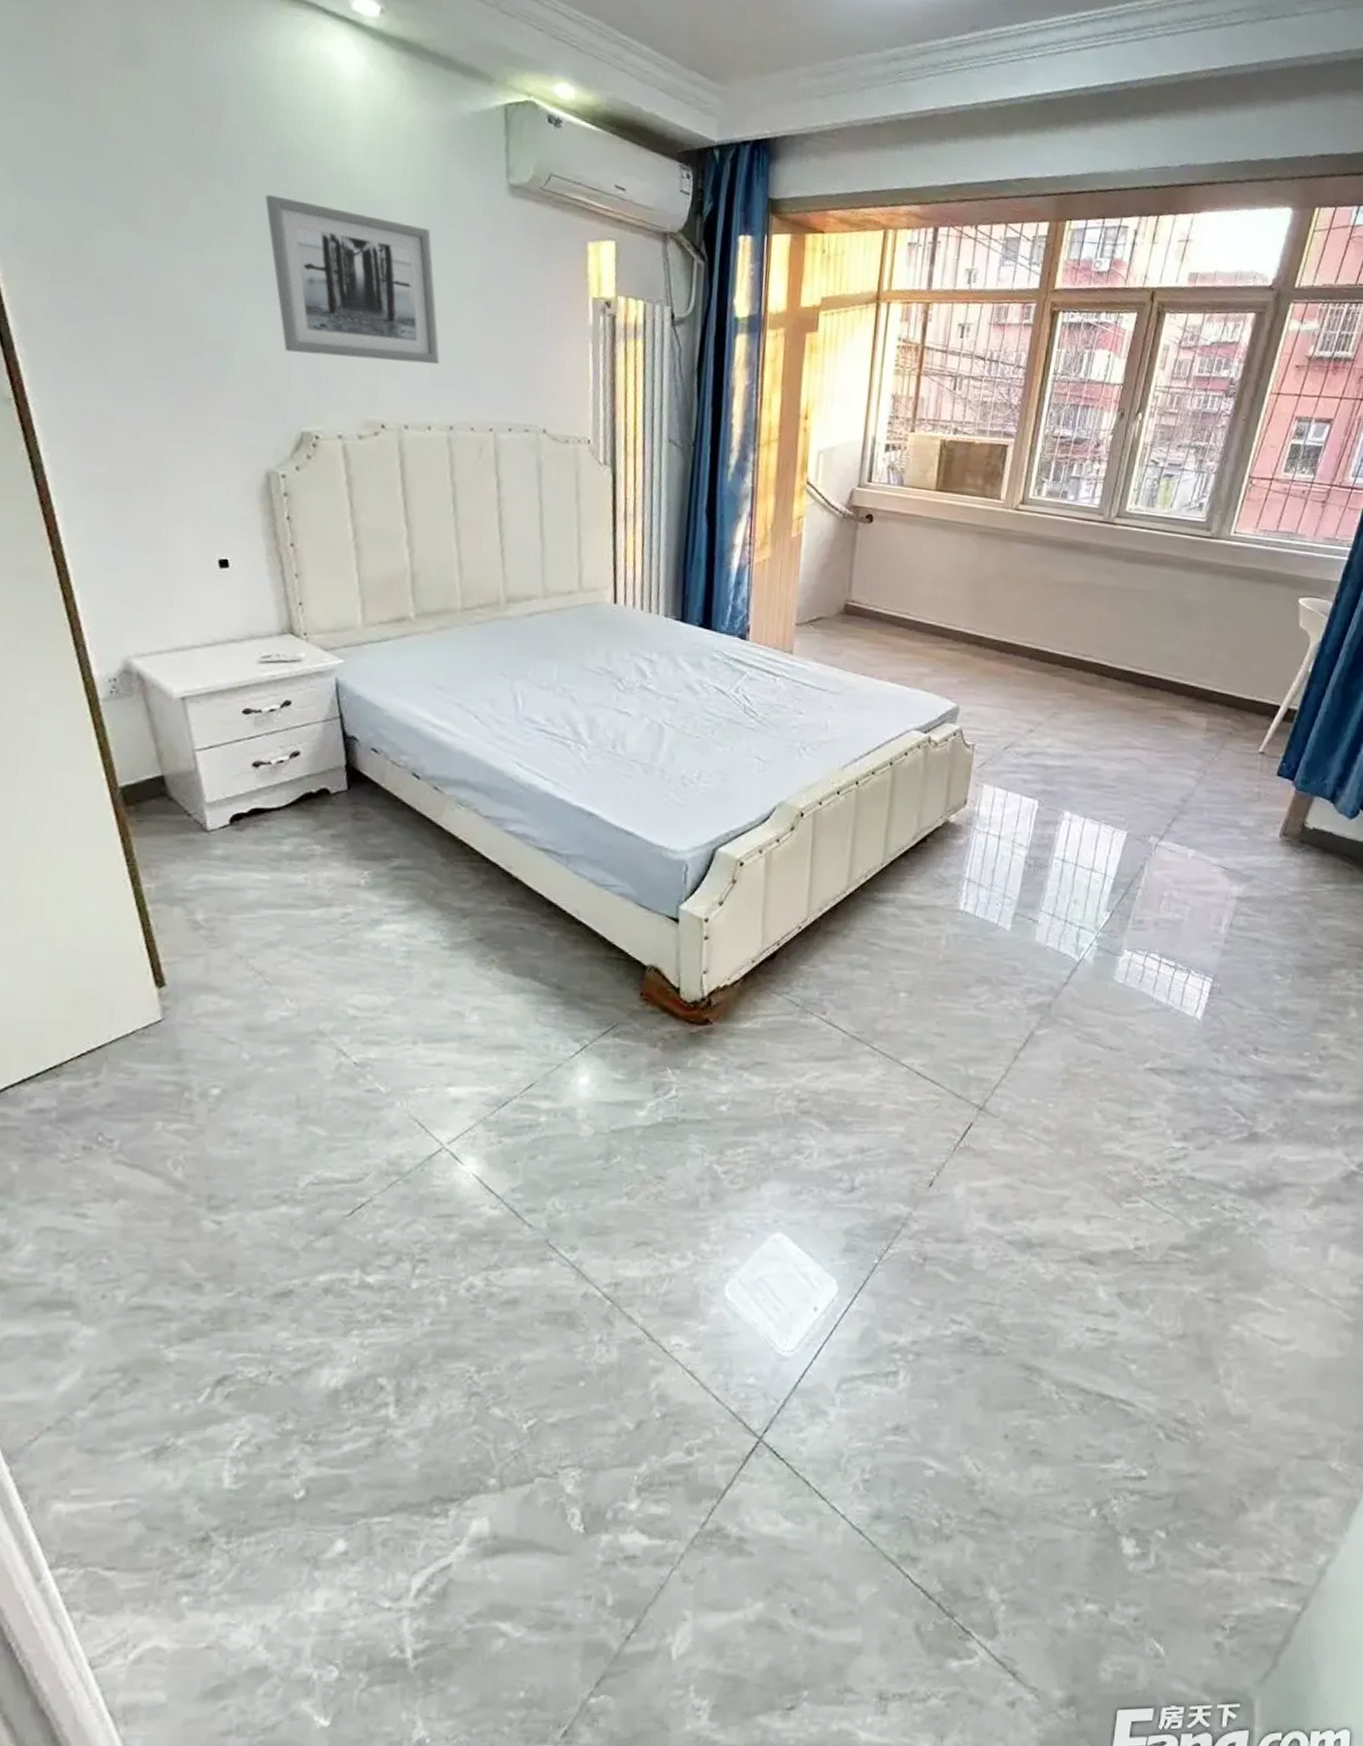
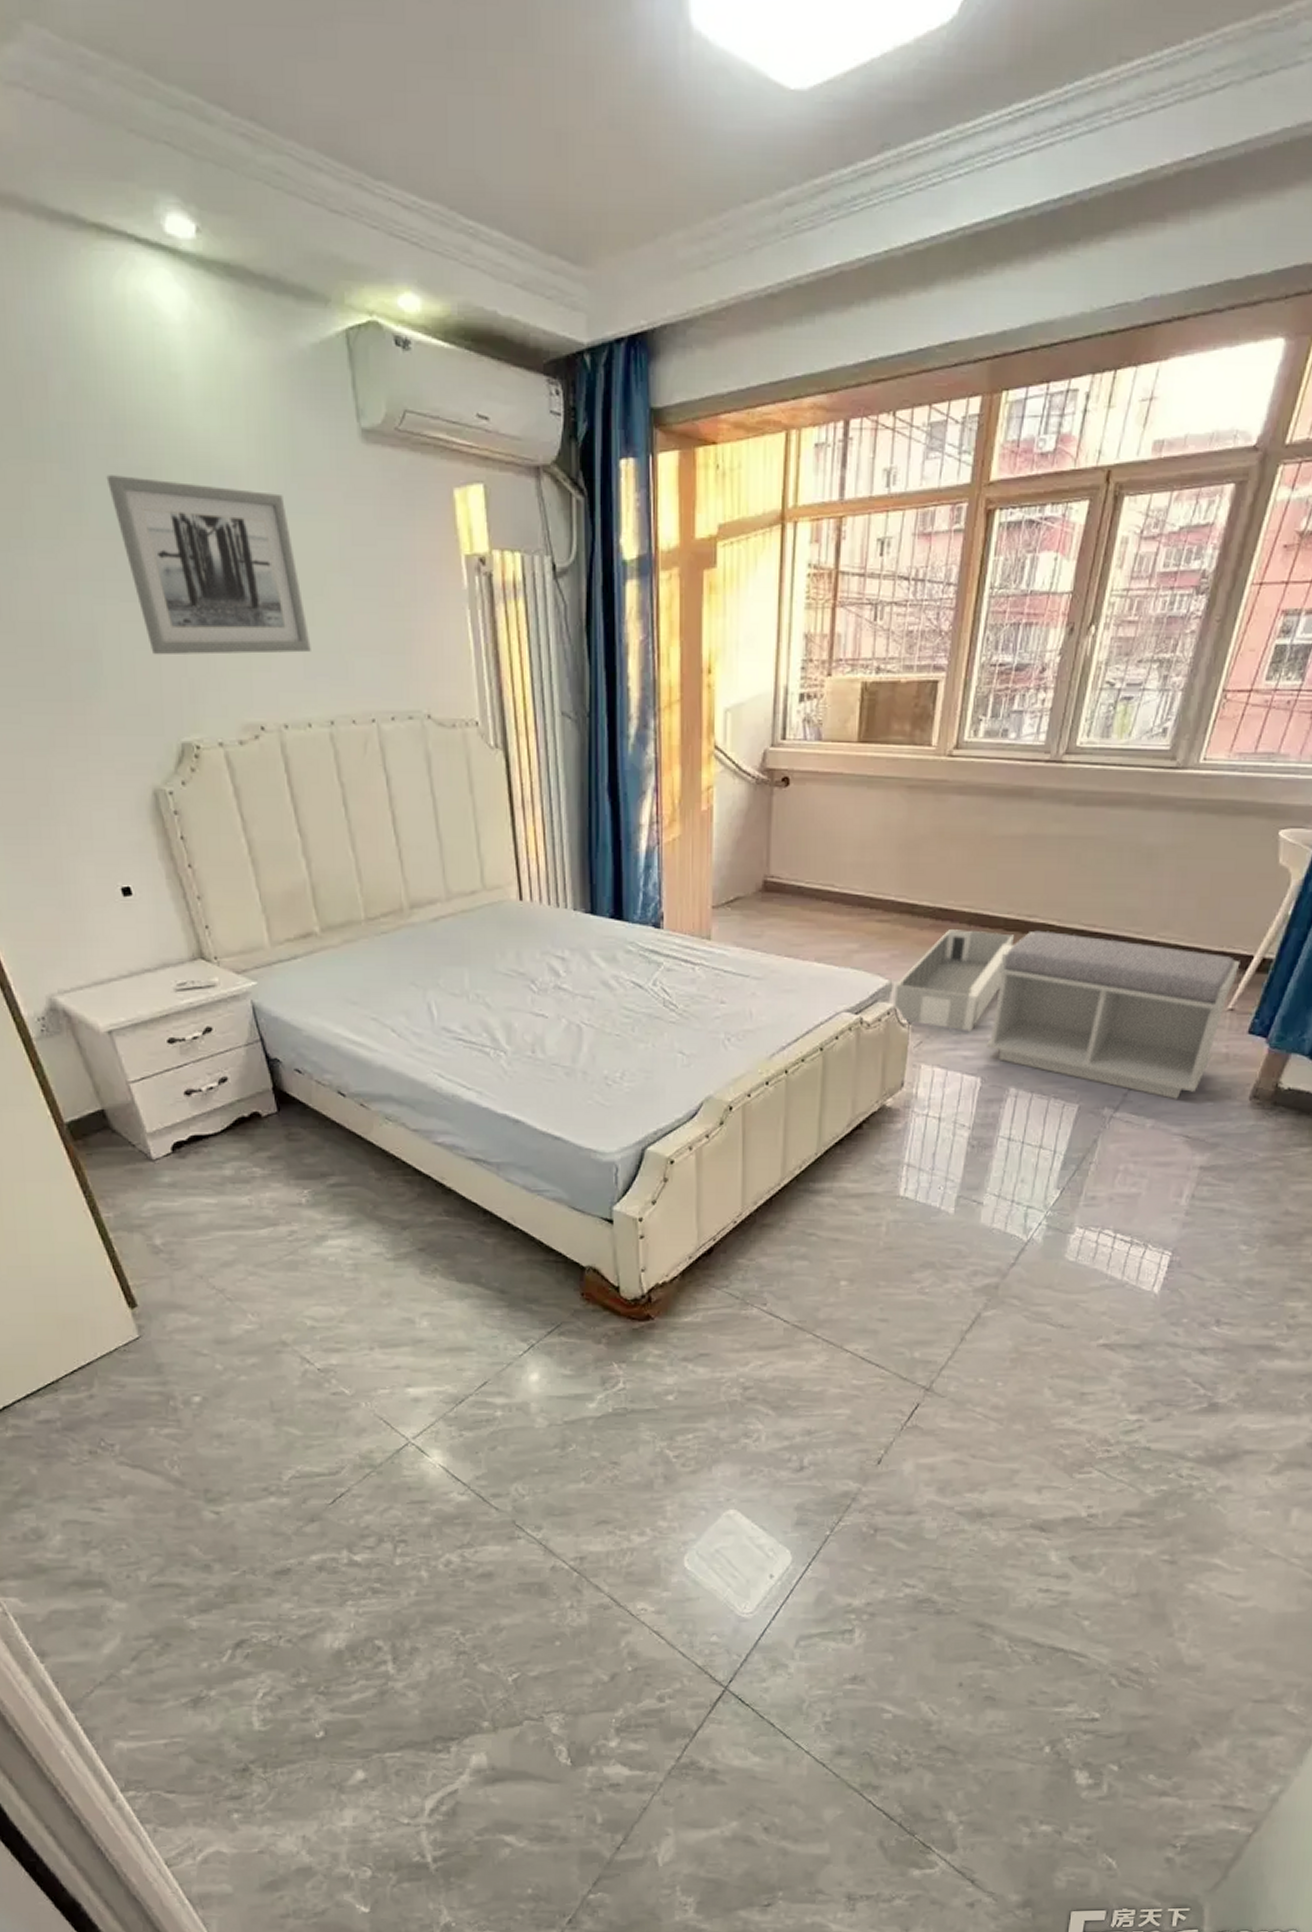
architectural model: none [958,662,1070,757] -> present [892,929,1014,1031]
bench: none [1044,668,1269,832] -> present [987,930,1240,1099]

